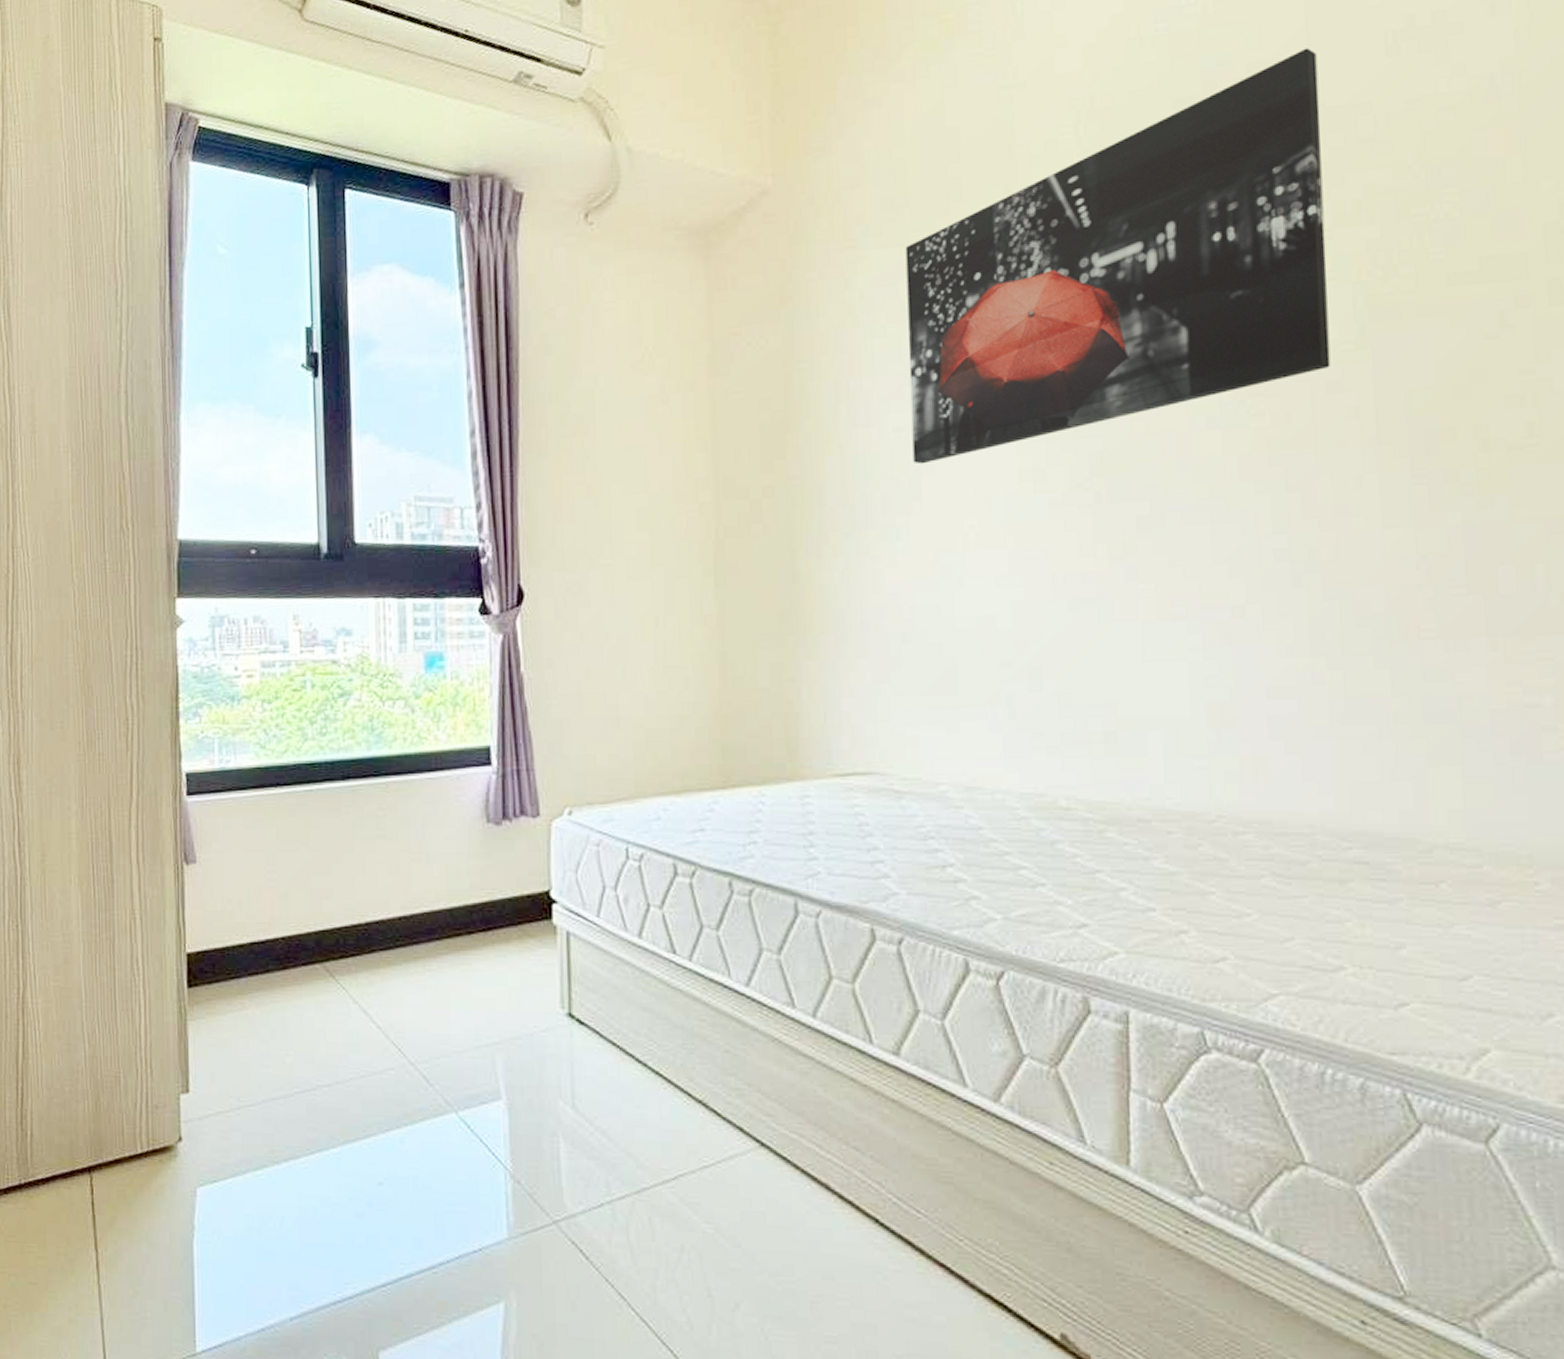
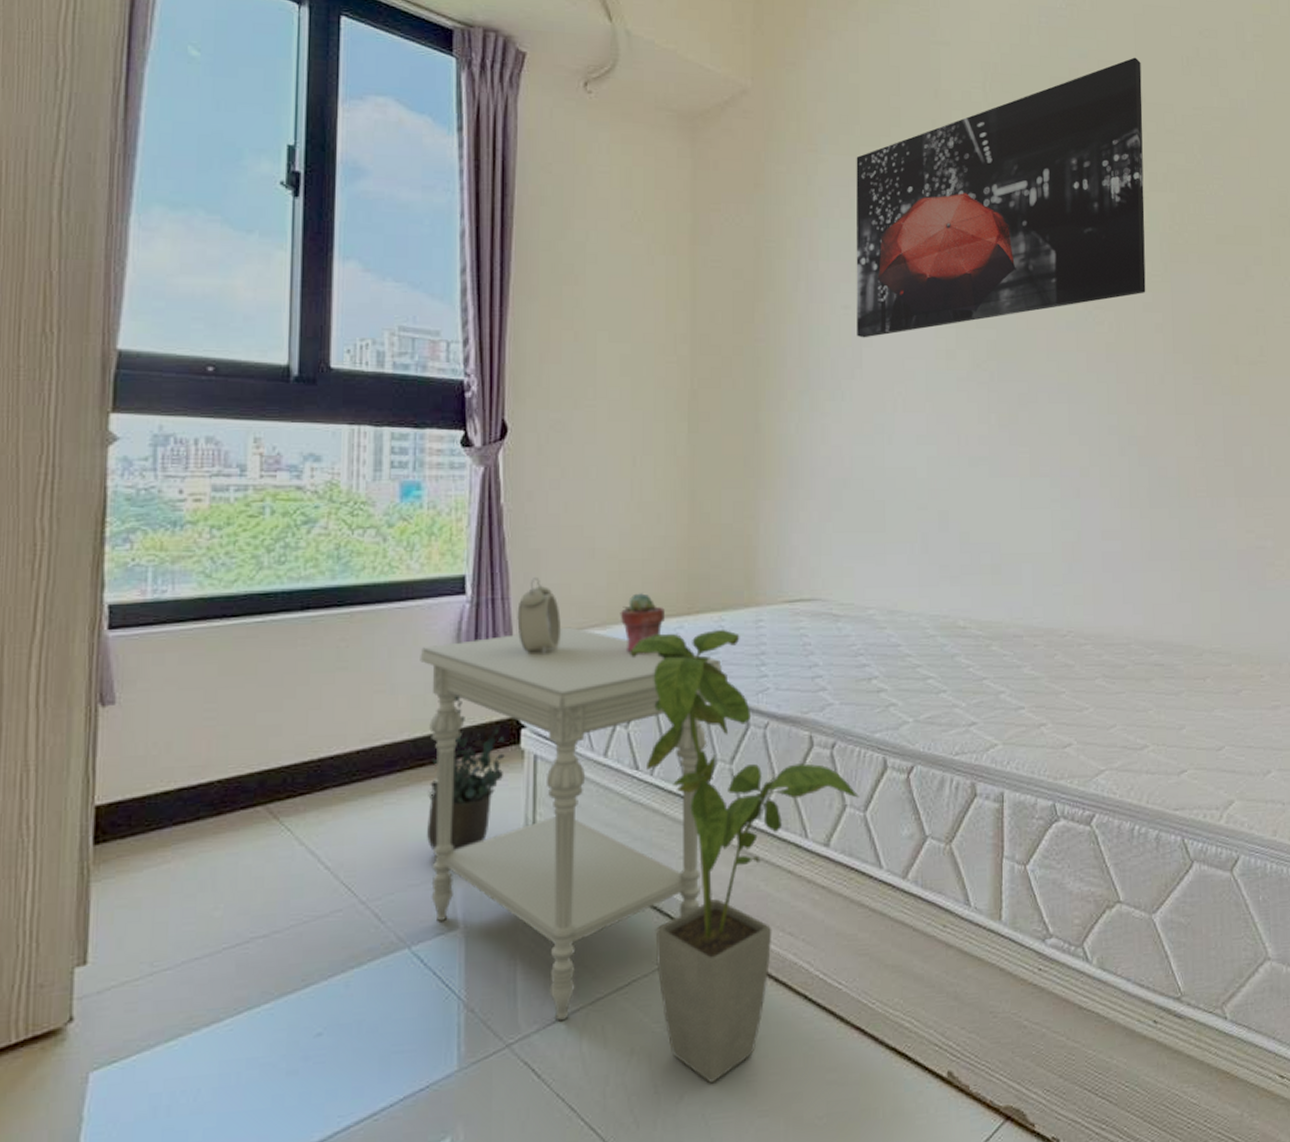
side table: none [451,800,764,1206] -> present [420,627,722,1021]
potted plant: none [466,868,539,1023] -> present [427,696,508,852]
alarm clock: none [543,748,588,829] -> present [517,578,561,656]
potted succulent: none [648,765,697,830] -> present [620,593,665,654]
house plant: none [661,805,935,1296] -> present [630,629,859,1083]

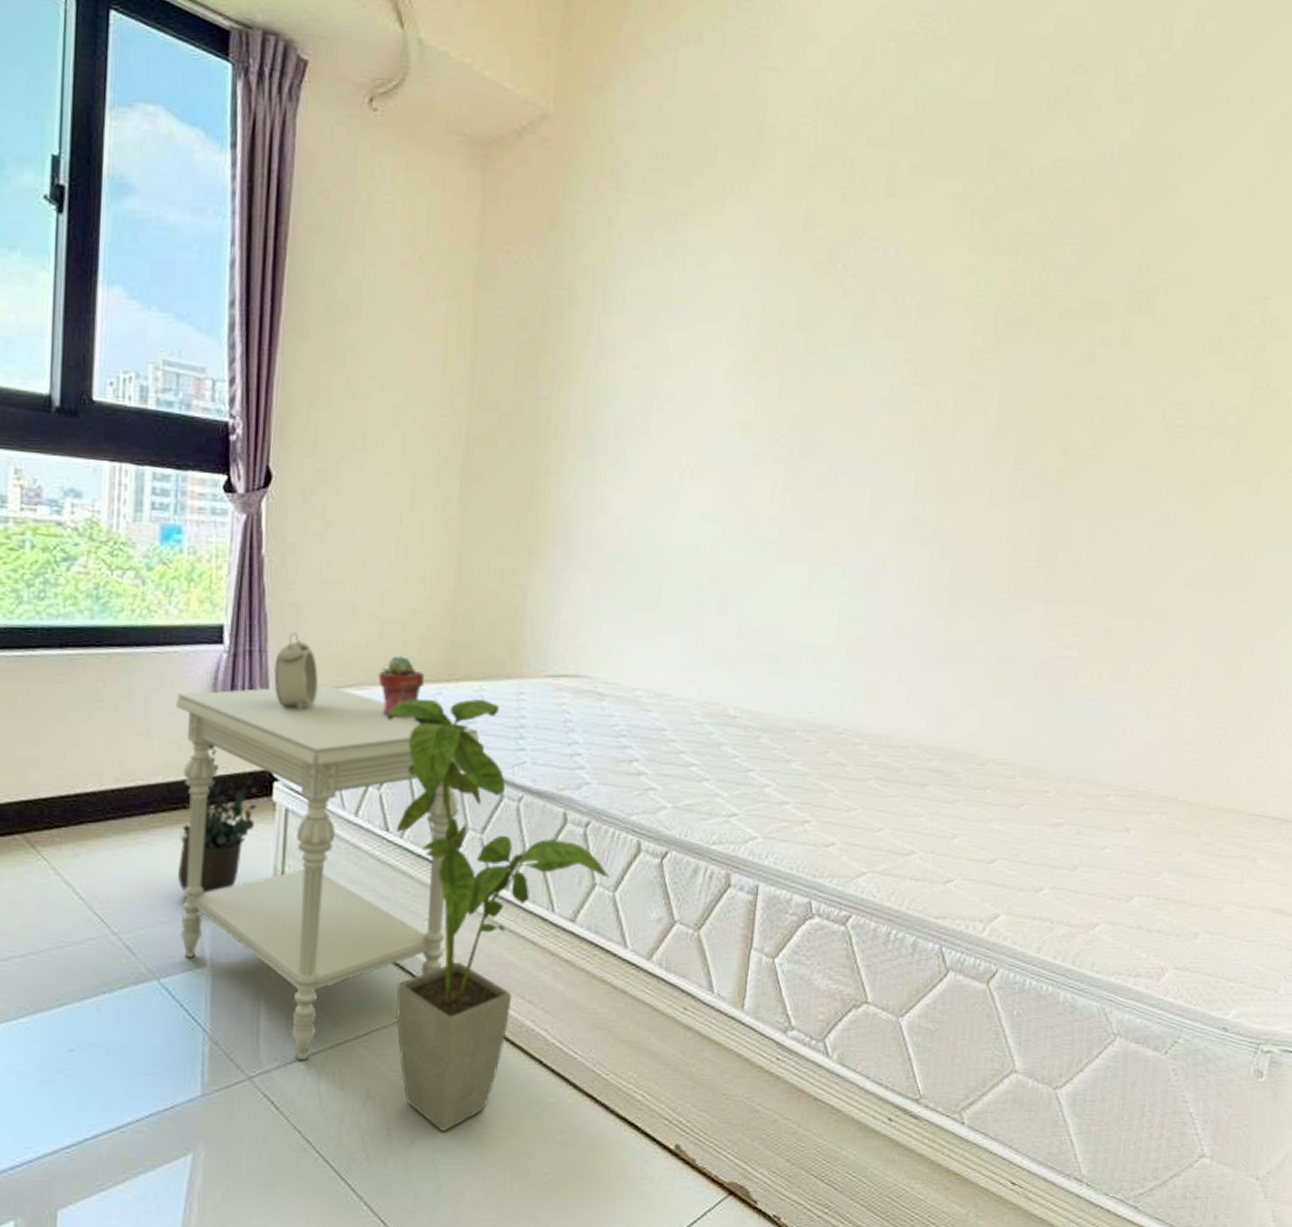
wall art: present [856,57,1146,338] -> none [647,95,1000,403]

